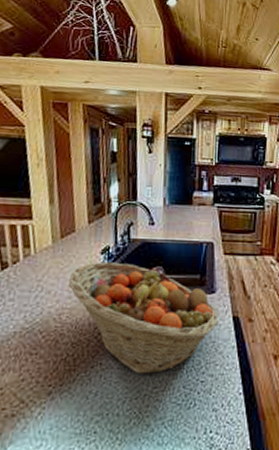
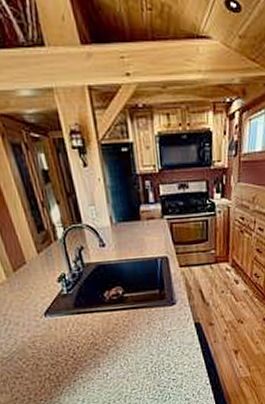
fruit basket: present [69,262,219,374] -> none [33,288,183,381]

